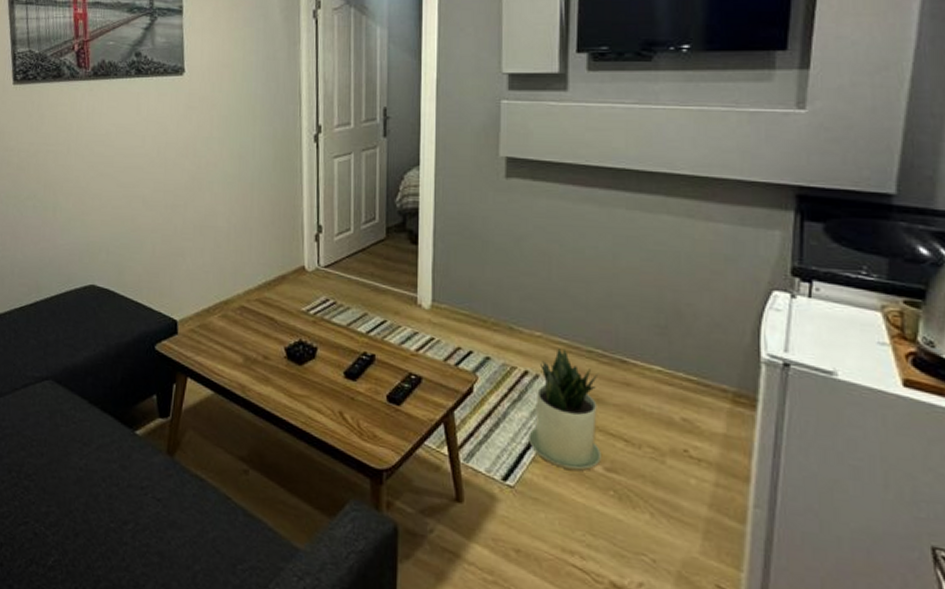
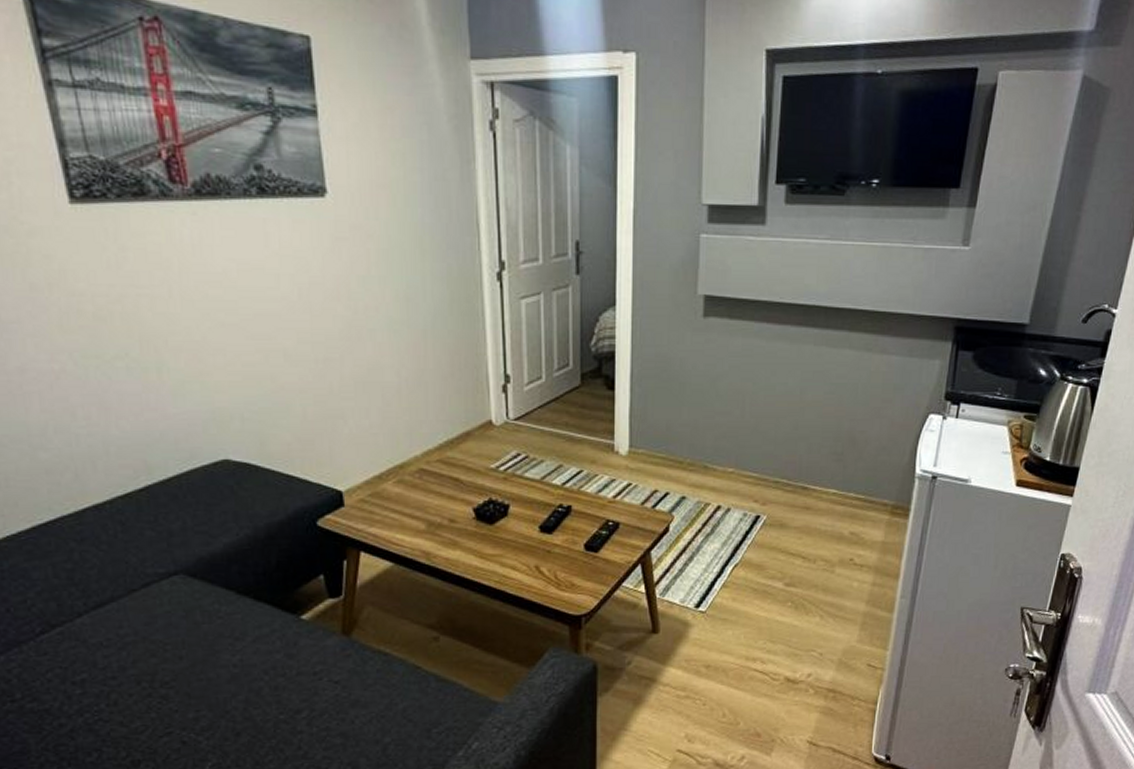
planter: present [528,348,601,471] -> none [719,482,783,590]

